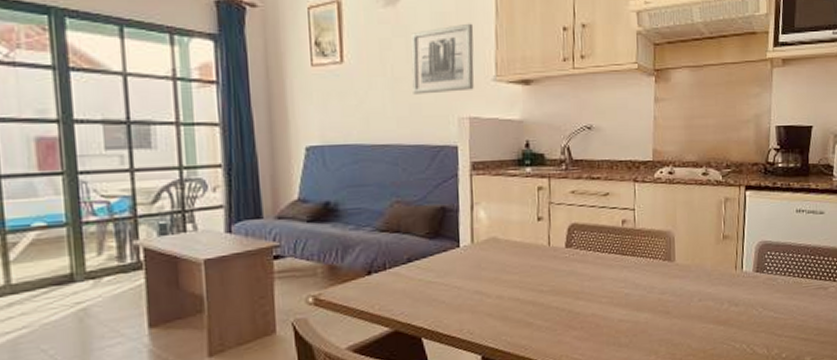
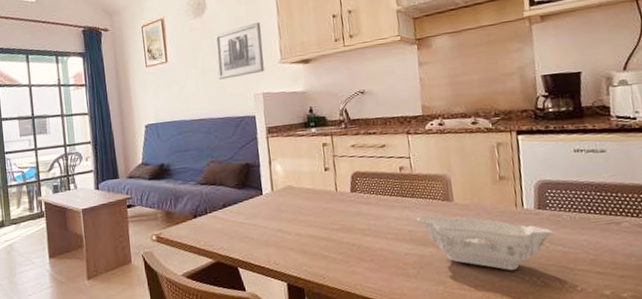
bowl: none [634,276,770,338] -> present [416,215,556,271]

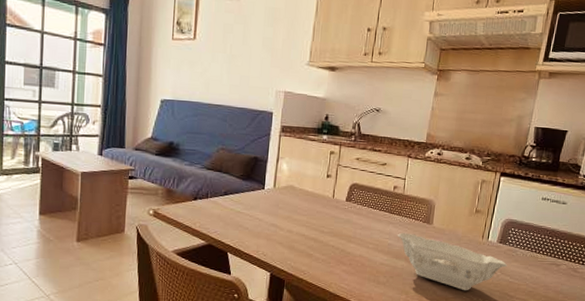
wall art: present [214,22,265,80] -> none [244,18,297,71]

